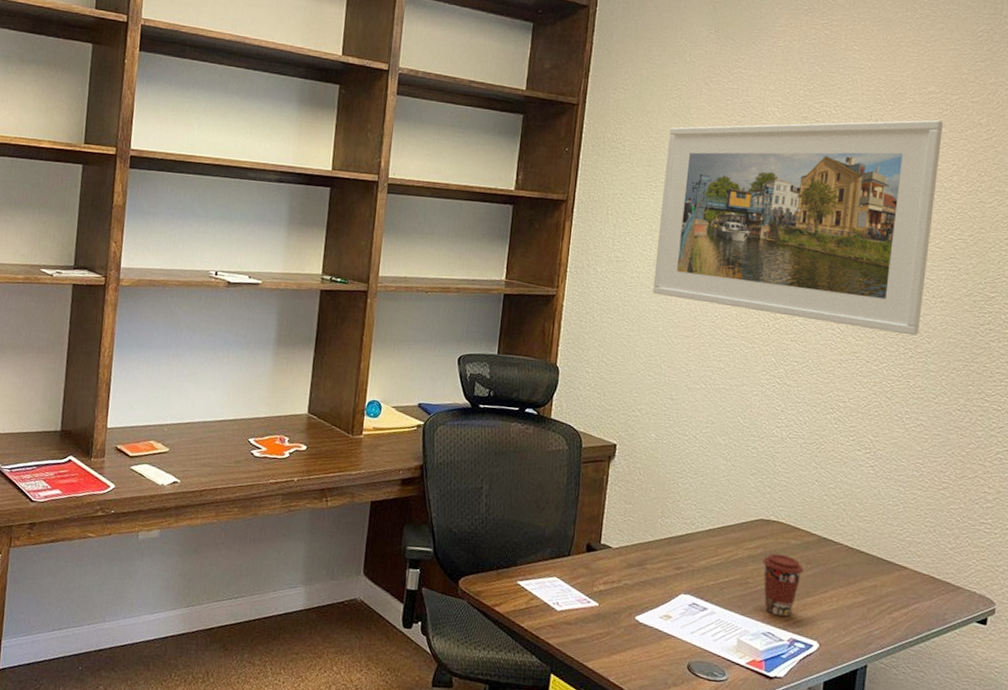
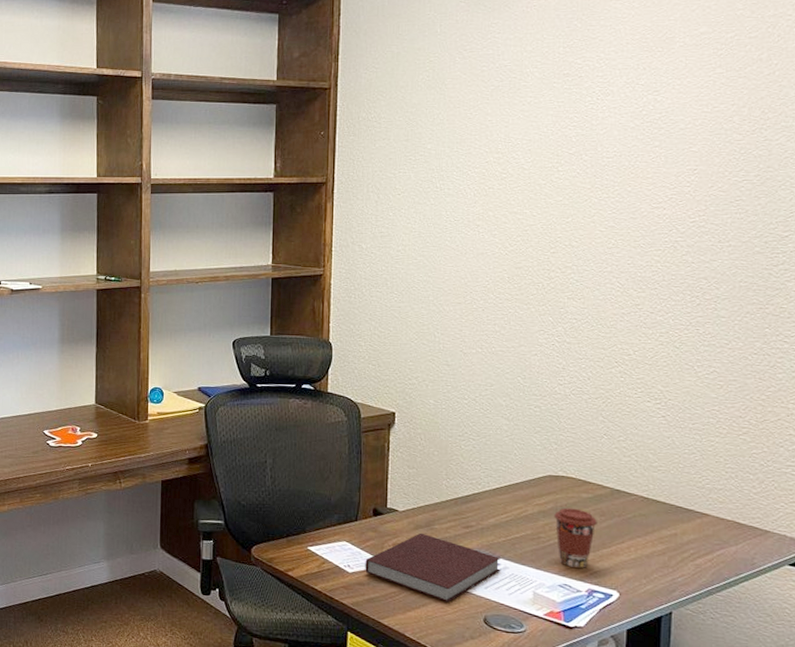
notebook: none [573,572,709,647] -> present [365,532,502,603]
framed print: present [652,120,943,336] -> none [420,61,718,283]

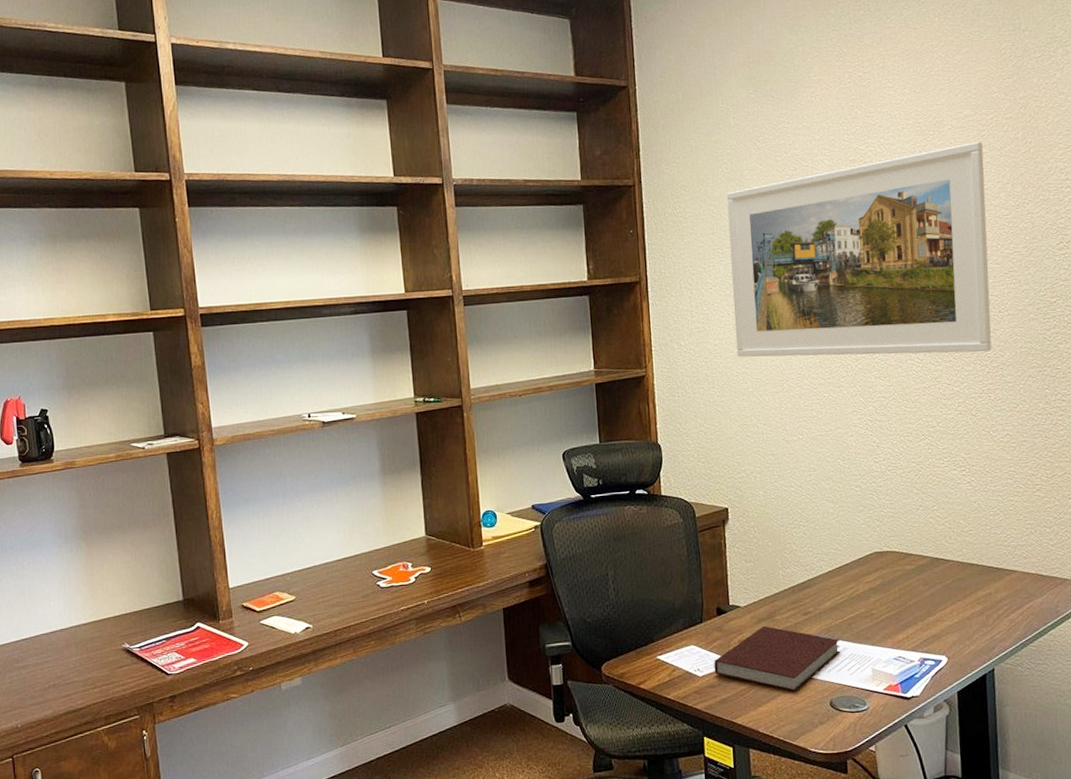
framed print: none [420,61,718,283] -> present [726,142,992,357]
coffee cup: present [554,507,597,569] -> none [883,581,922,640]

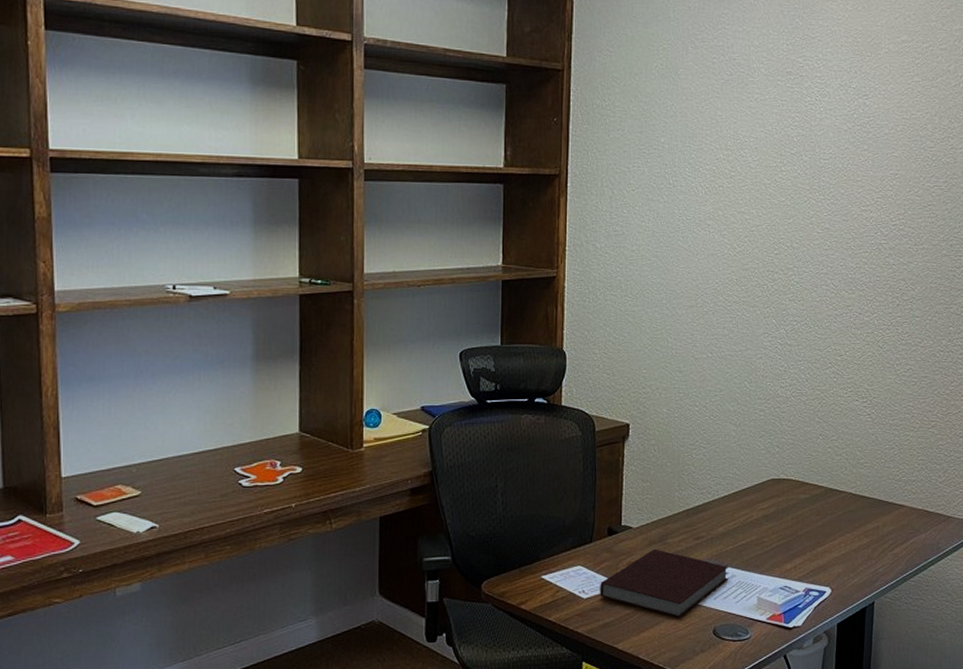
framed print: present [726,142,992,357] -> none [653,69,916,284]

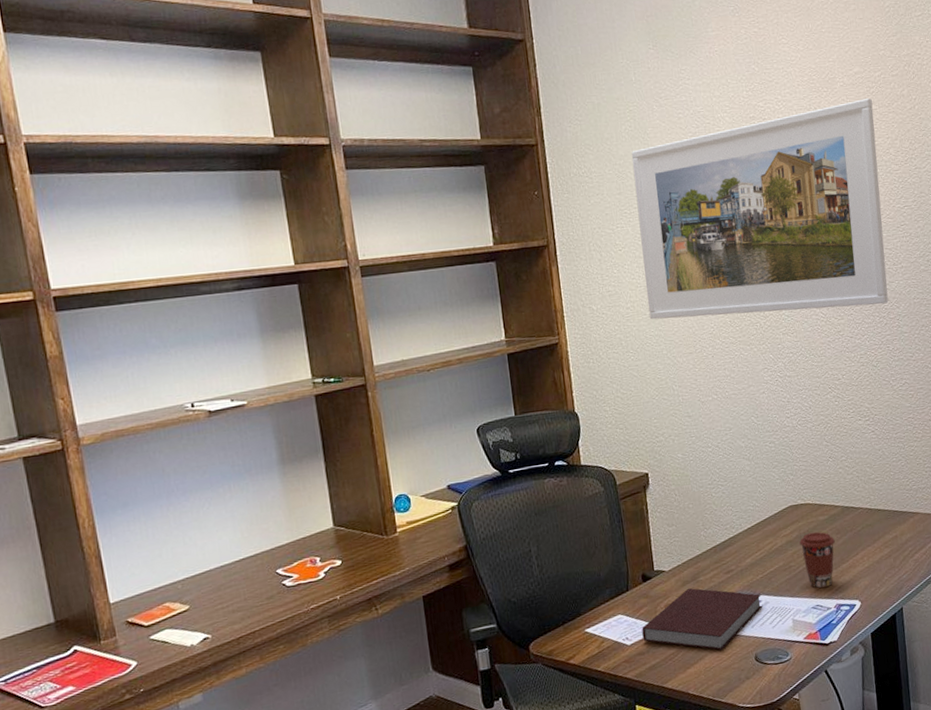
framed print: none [653,69,916,284] -> present [631,98,889,320]
coffee cup: none [776,510,813,570] -> present [799,531,835,588]

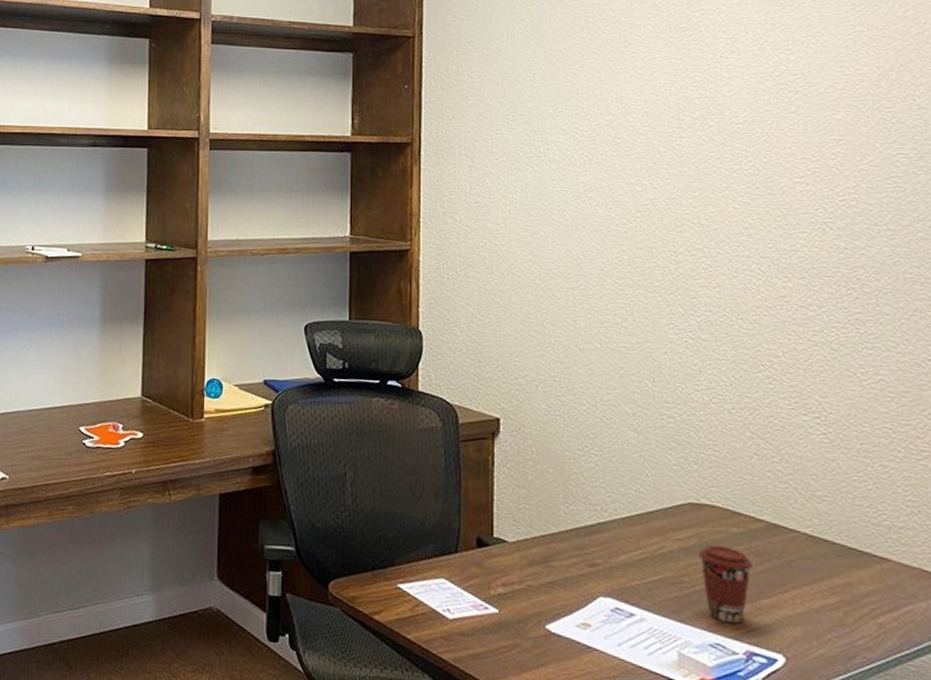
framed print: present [631,98,889,320] -> none [523,18,863,273]
notebook: present [642,588,763,650] -> none [468,570,637,663]

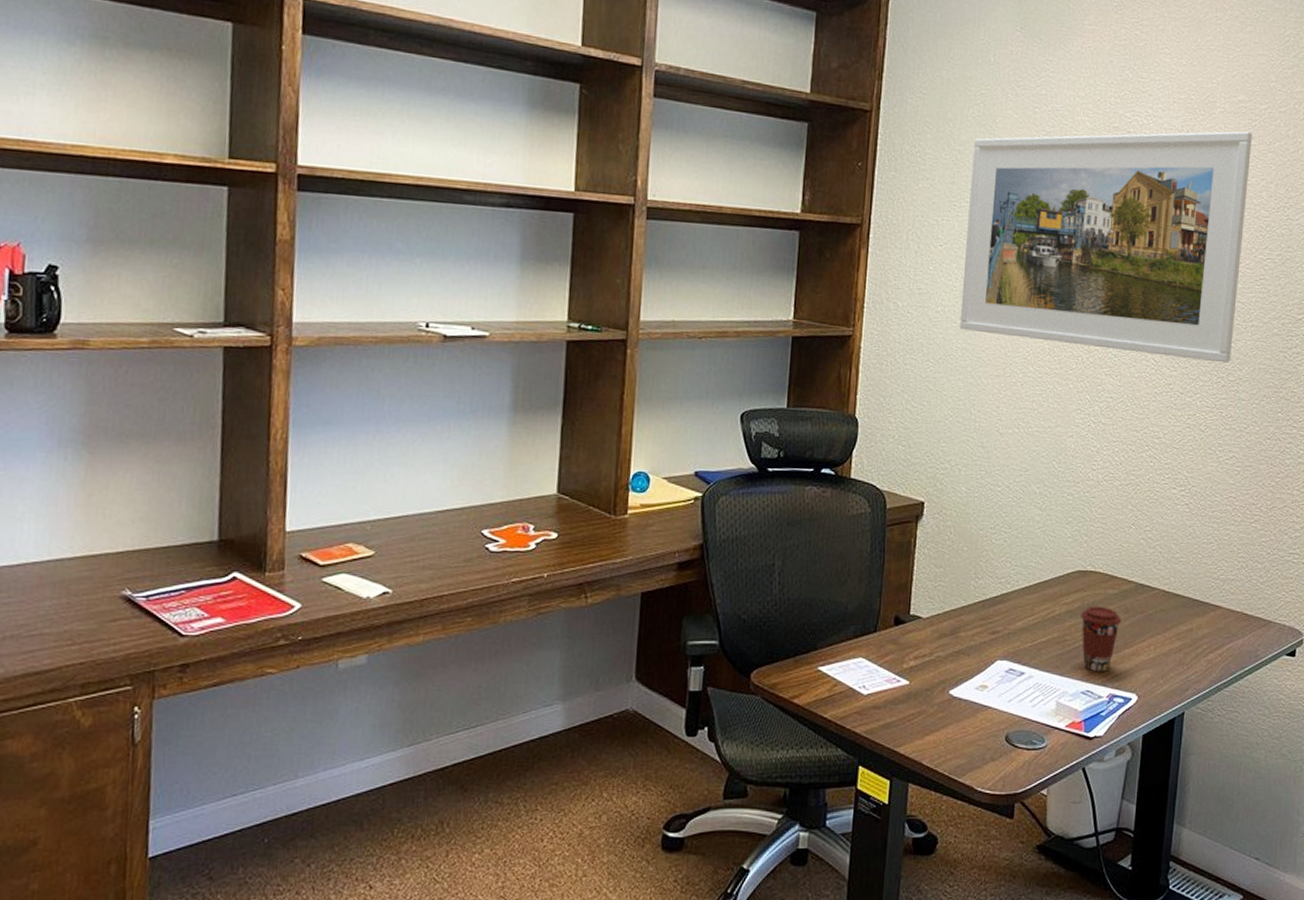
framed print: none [523,18,863,273] -> present [959,131,1252,364]

